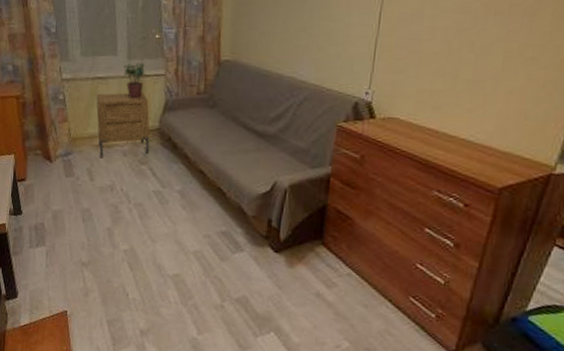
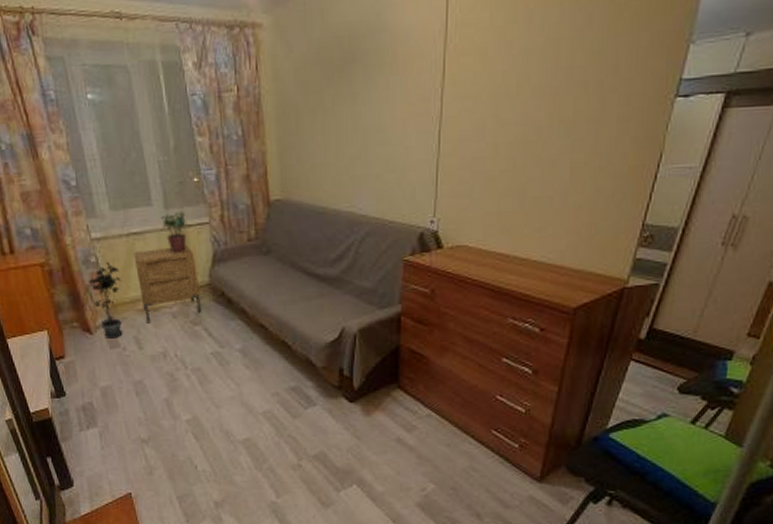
potted plant: none [52,100,83,168] -> present [86,262,123,339]

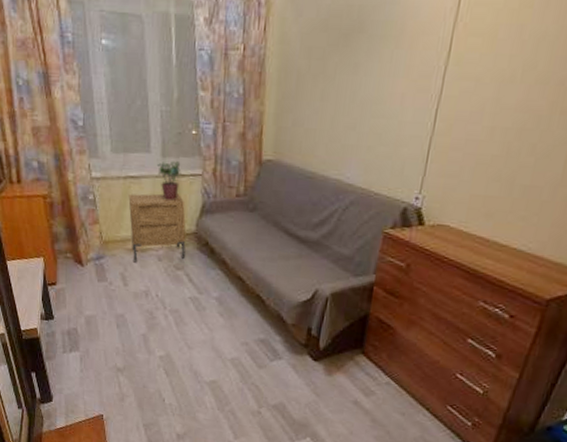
potted plant: present [86,262,123,339] -> none [82,201,115,273]

